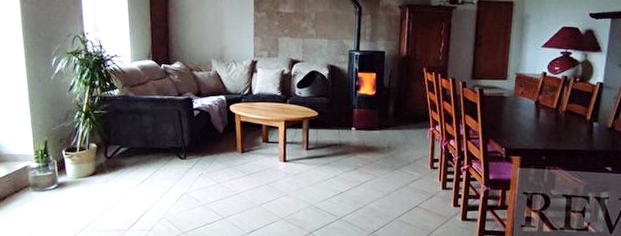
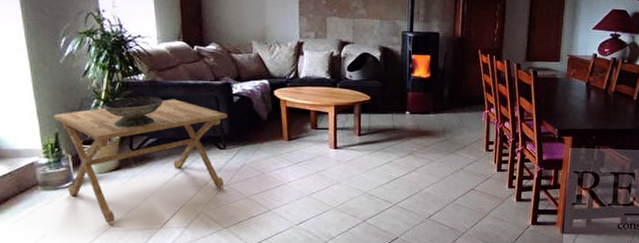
side table: none [43,112,188,224] -> present [52,99,227,224]
decorative bowl: none [84,109,134,138] -> present [103,96,163,128]

